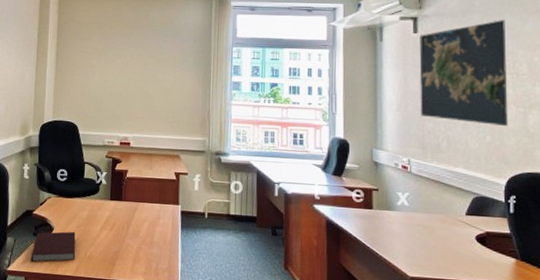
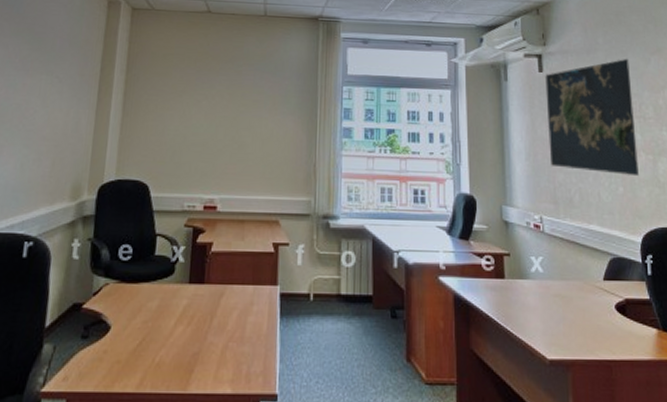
notebook: present [31,231,76,262] -> none [77,329,141,376]

